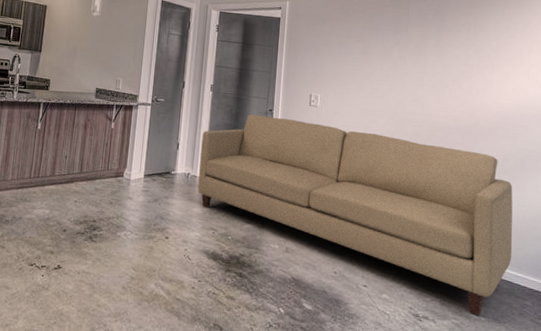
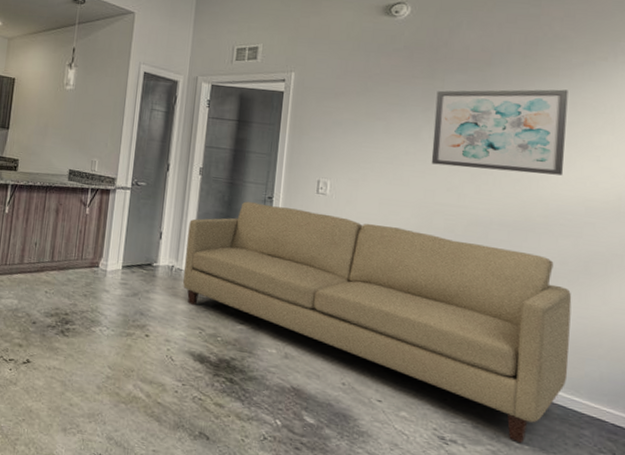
wall art: none [400,16,504,87] -> present [431,89,568,176]

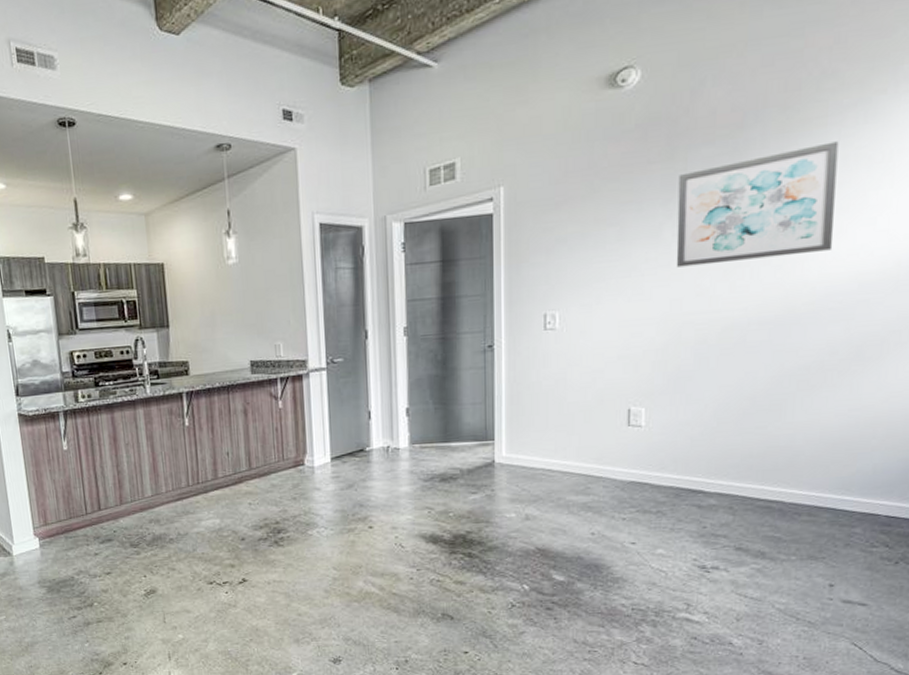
sofa: present [183,201,572,443] -> none [400,349,843,555]

